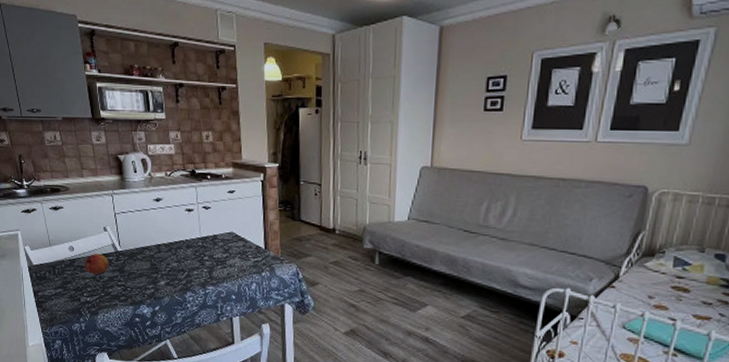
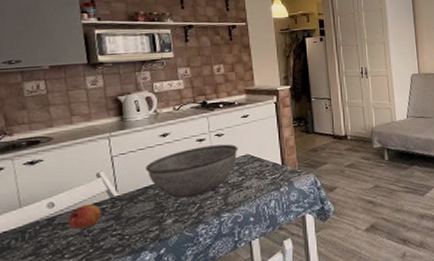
bowl: none [142,216,224,265] -> present [145,144,238,198]

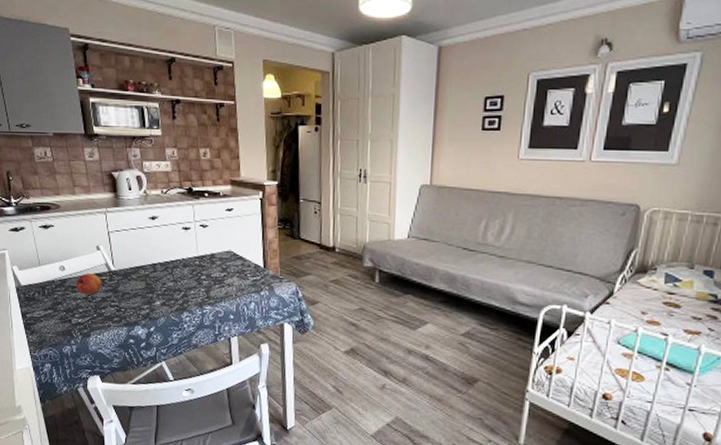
bowl: present [145,144,238,198] -> none [136,235,222,284]

